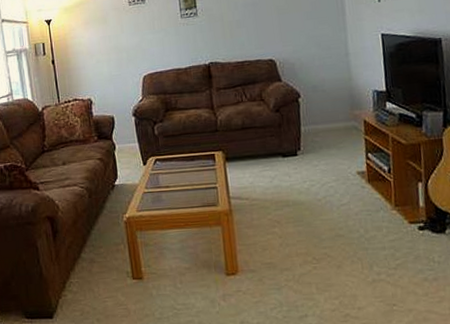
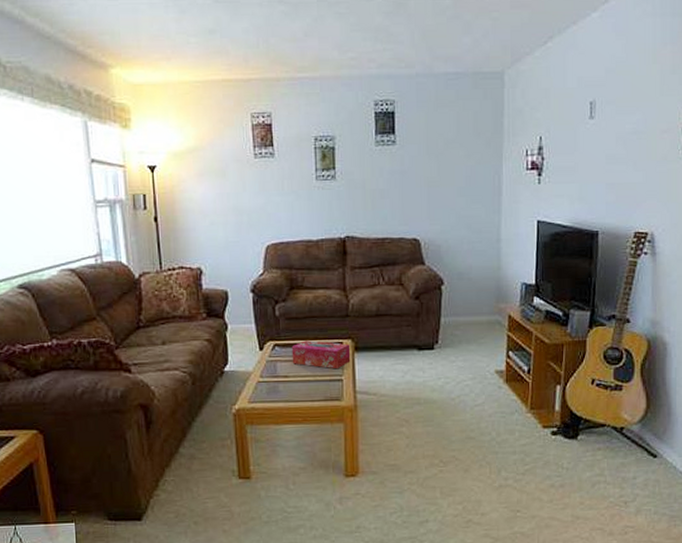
tissue box: none [170,154,223,178] -> present [291,340,351,369]

